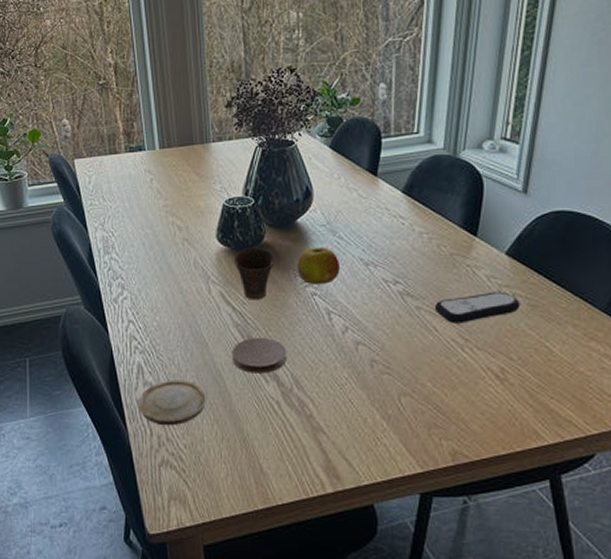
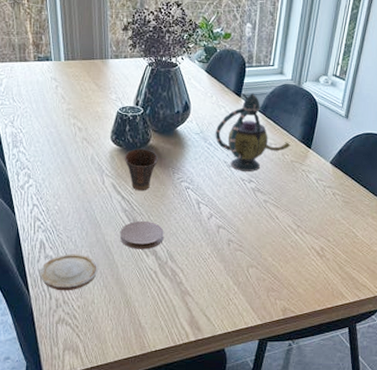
fruit: present [297,248,340,284] -> none [175,151,209,180]
teapot: none [346,169,448,270] -> present [215,92,291,172]
remote control: present [434,291,520,323] -> none [277,191,337,214]

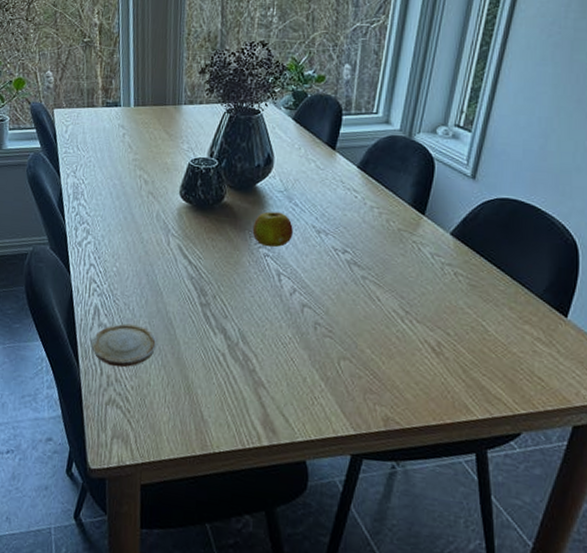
coaster: present [120,220,164,249] -> none [184,290,236,326]
cup: present [124,148,158,191] -> none [193,206,233,256]
fruit: none [175,151,209,180] -> present [252,211,293,247]
teapot: present [215,92,291,172] -> none [302,144,398,240]

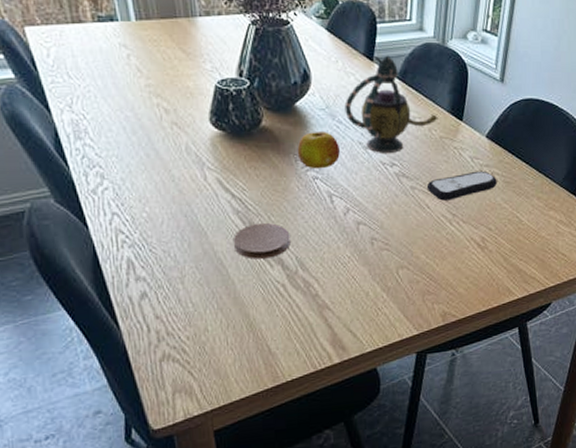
wood slice: present [91,323,157,368] -> none [130,271,209,321]
coaster: none [184,290,236,326] -> present [234,222,291,259]
teapot: none [302,144,398,240] -> present [344,55,438,153]
remote control: none [379,268,460,296] -> present [426,171,497,201]

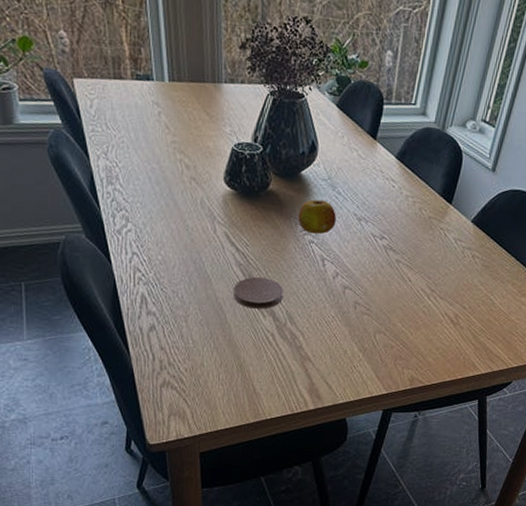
teapot: present [344,55,438,153] -> none [345,134,430,227]
remote control: present [426,171,497,201] -> none [410,252,477,277]

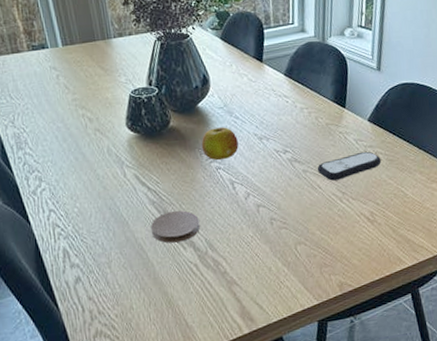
remote control: none [410,252,477,277] -> present [317,151,381,181]

